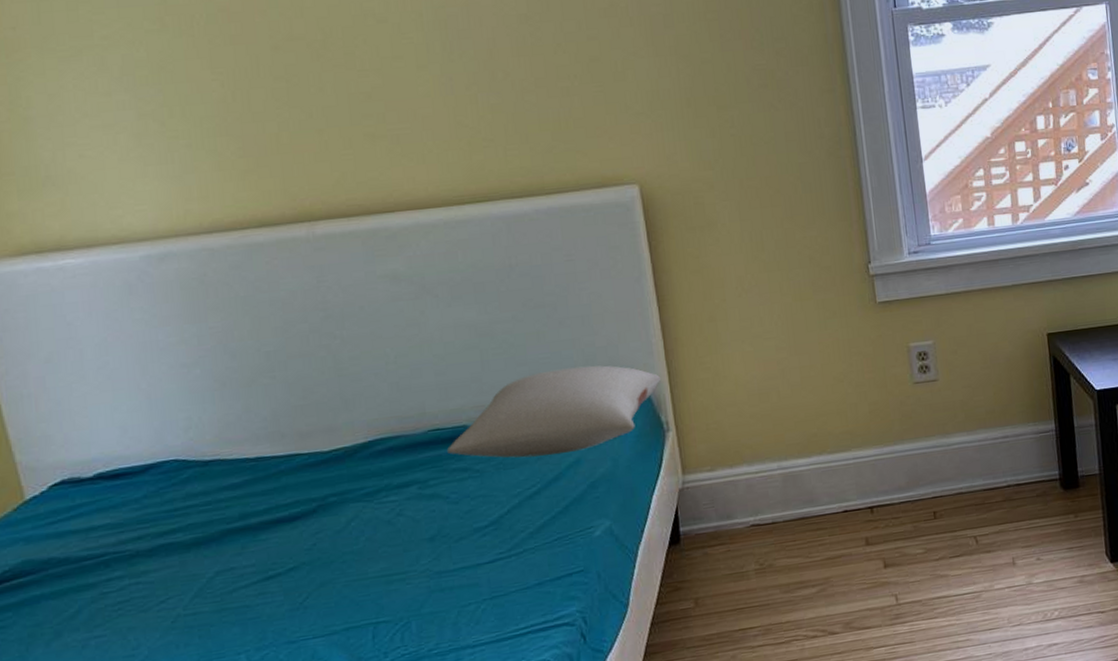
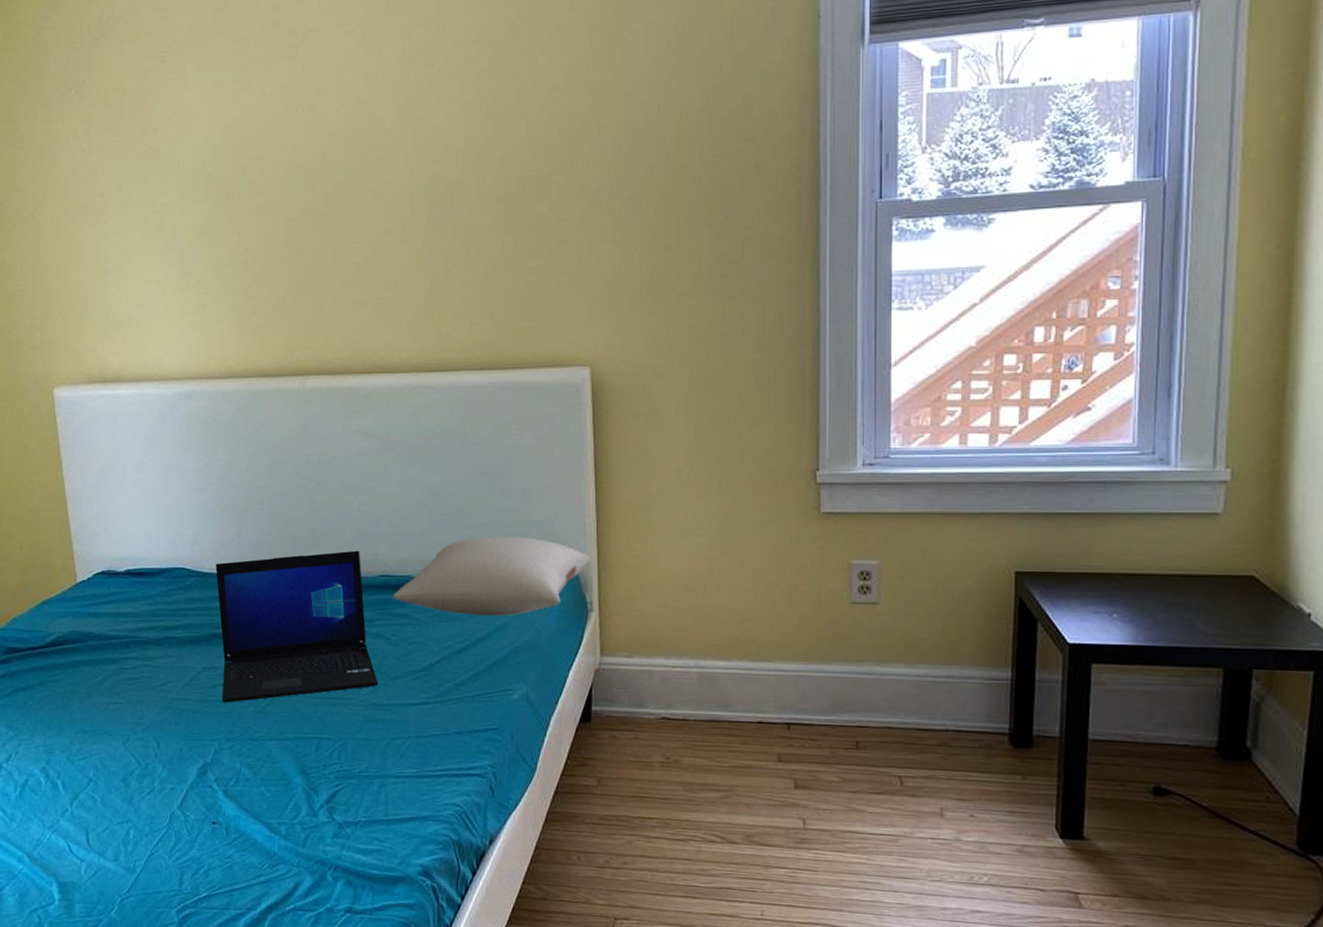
laptop: none [219,407,441,607] -> present [215,550,378,703]

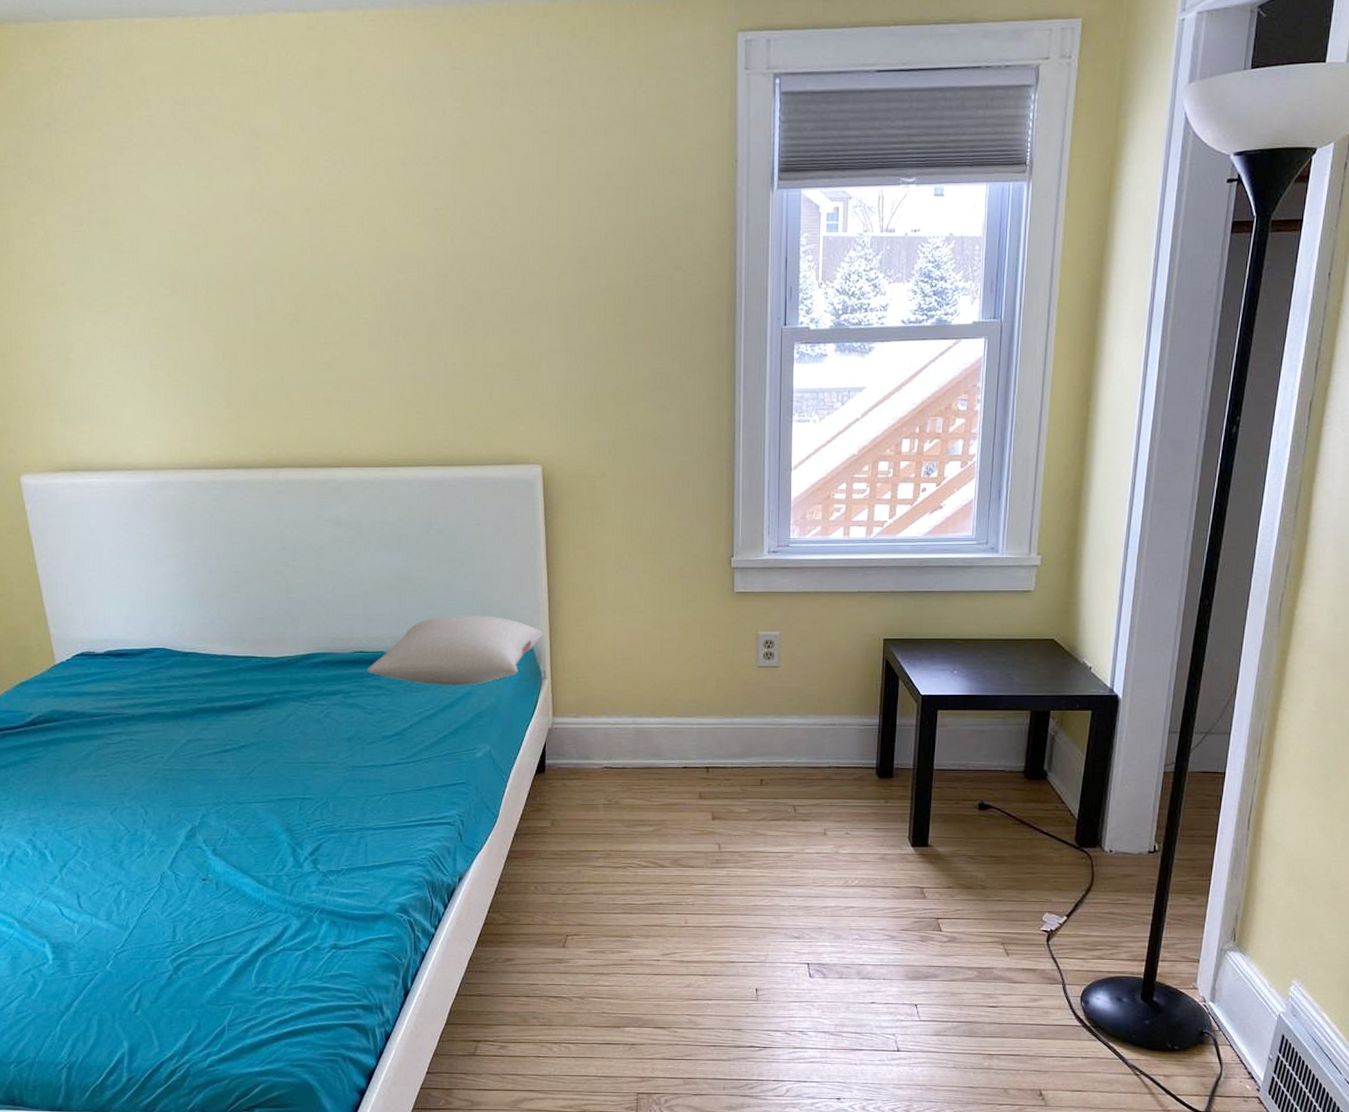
laptop: present [215,550,378,703] -> none [196,629,356,771]

